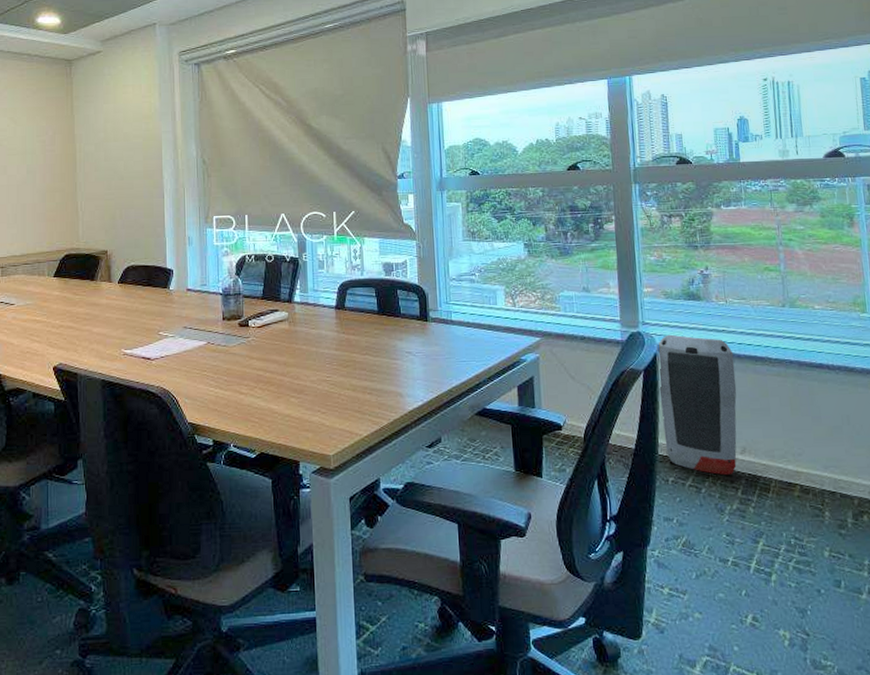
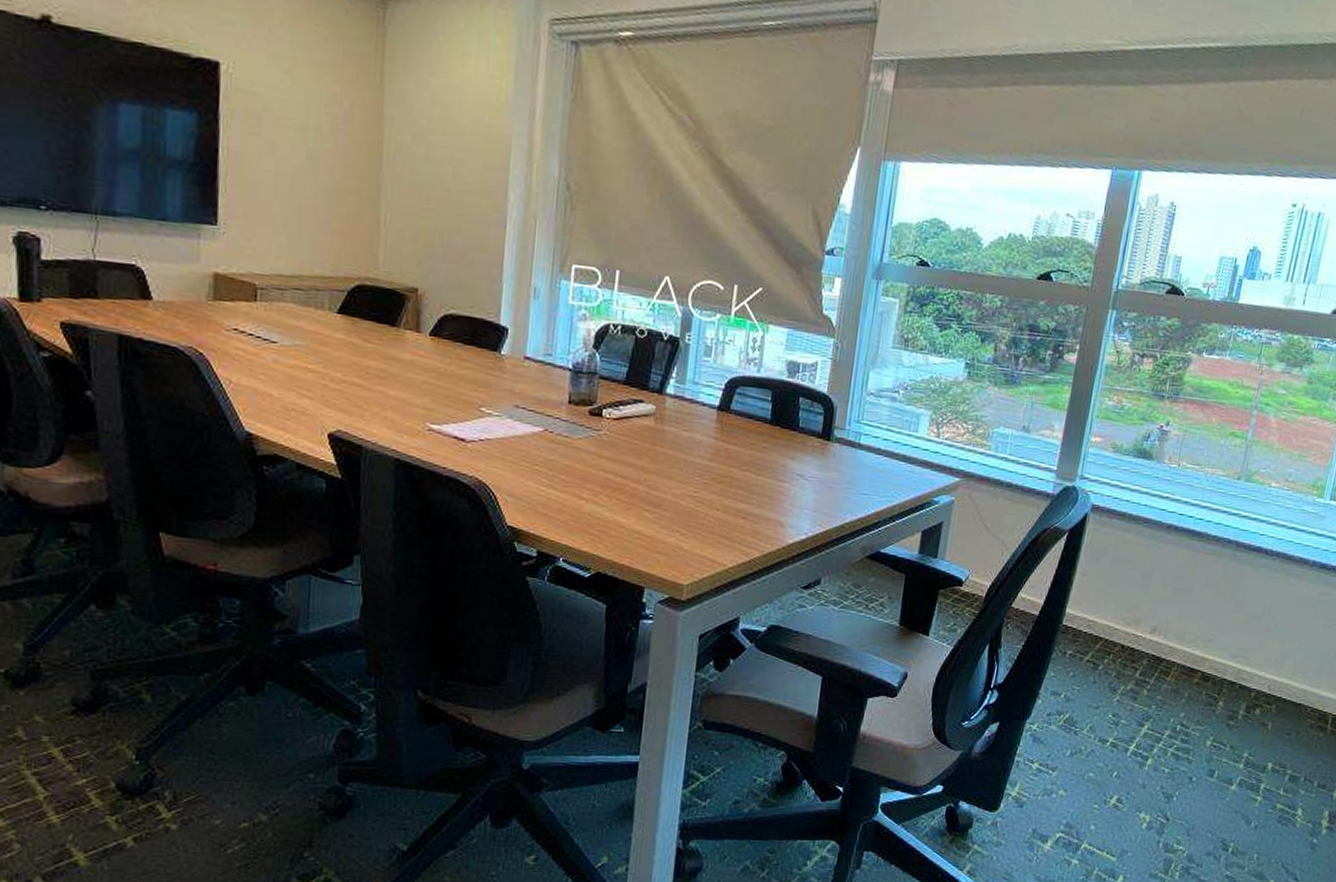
air purifier: present [657,334,737,476] -> none [1071,493,1171,654]

